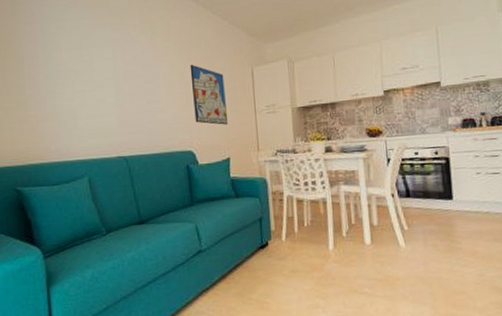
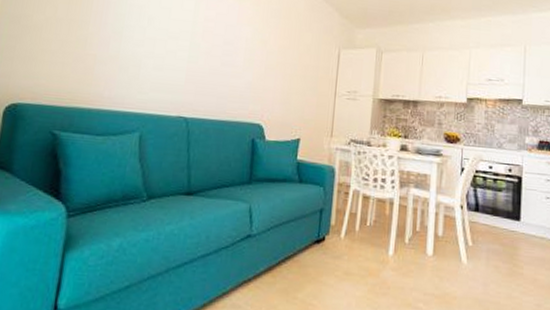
wall art: present [190,65,227,125] -> none [270,35,309,103]

